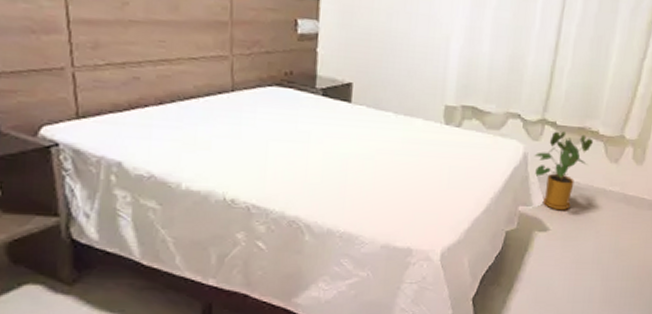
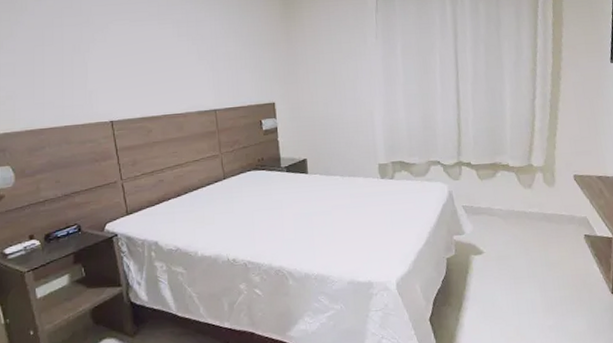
house plant: present [534,131,593,211] -> none [457,169,506,236]

